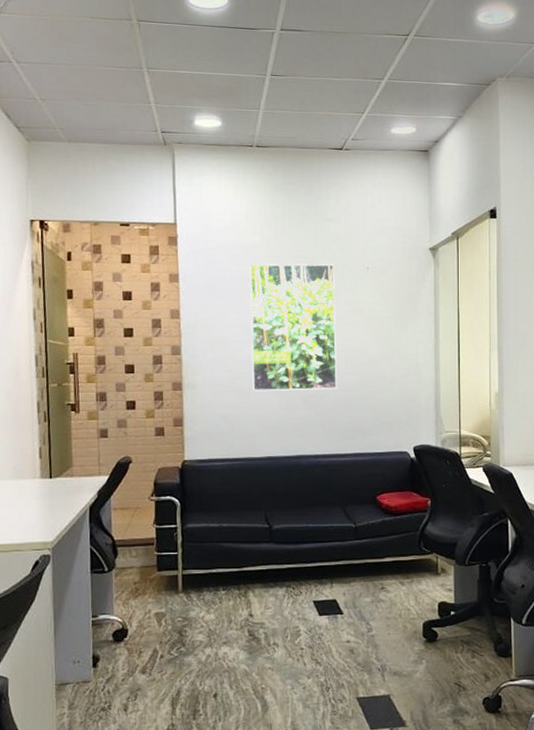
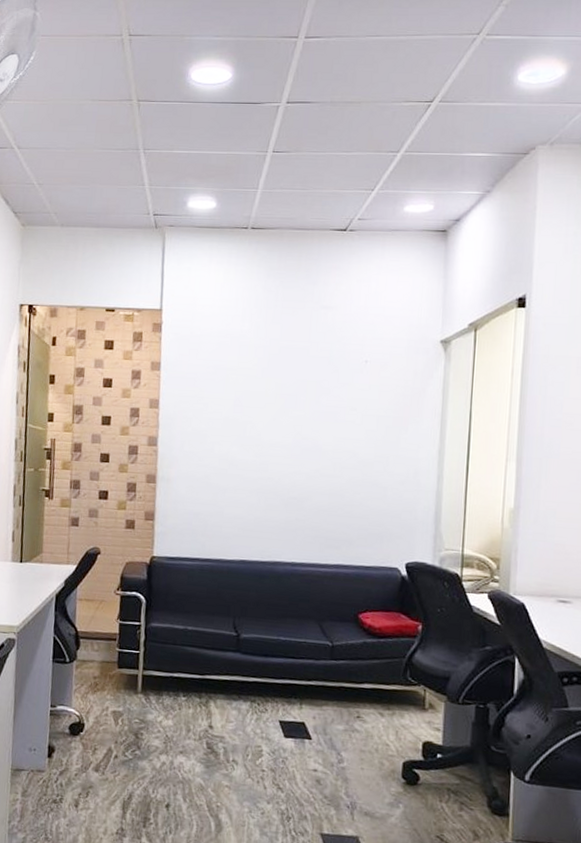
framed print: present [249,263,337,391] -> none [229,353,329,493]

